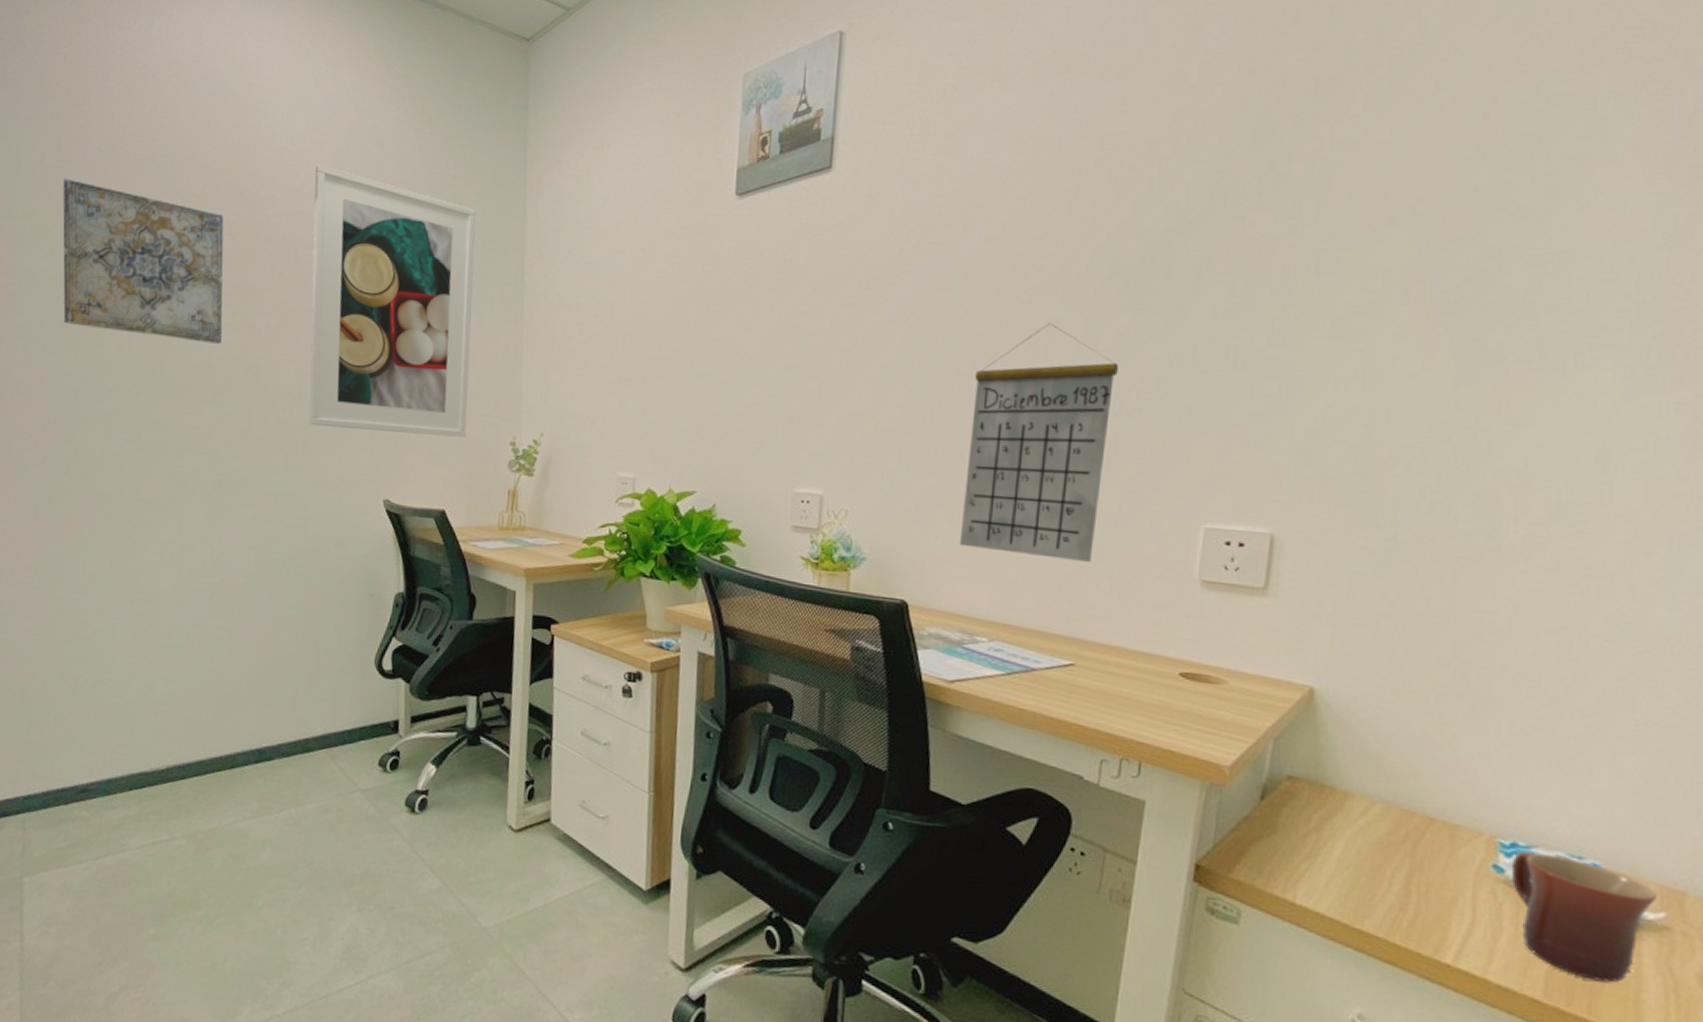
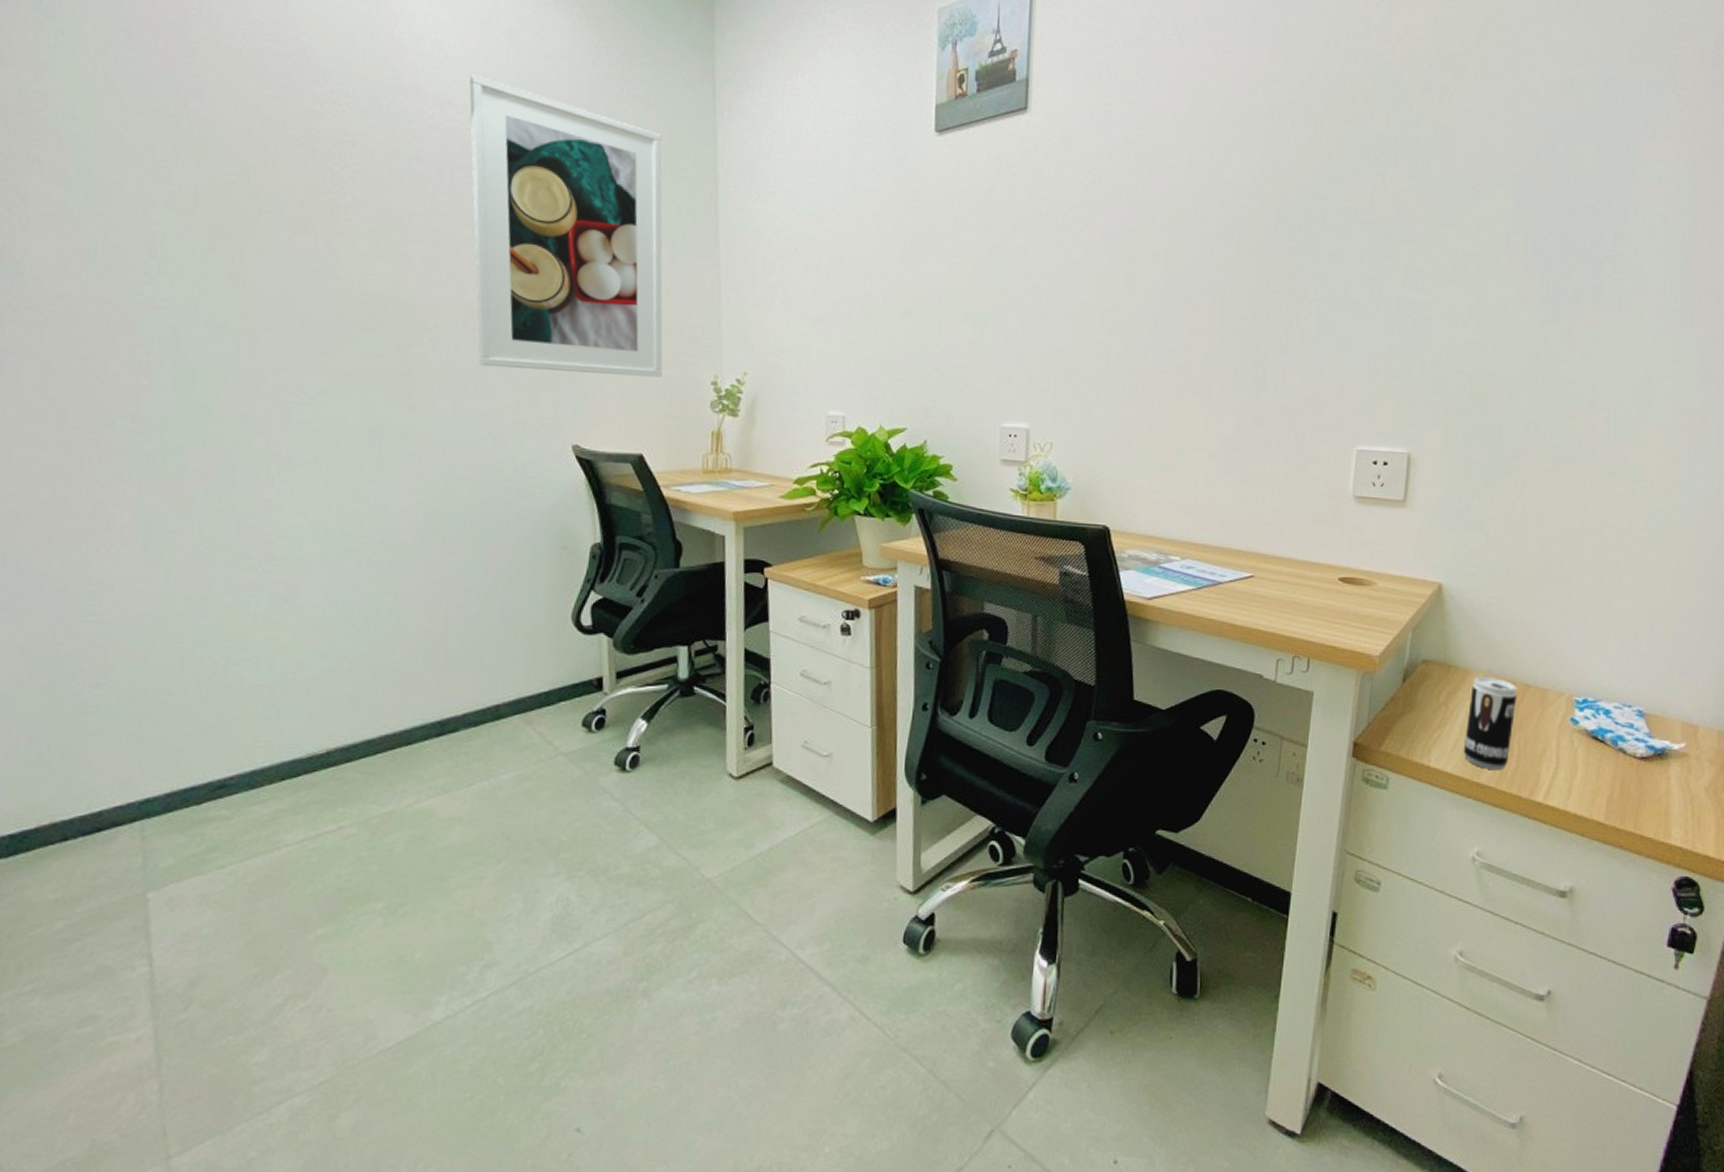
wall art: present [62,178,224,344] -> none [137,72,365,275]
calendar: present [959,323,1118,562] -> none [1153,265,1285,483]
beverage can: none [1340,802,1416,918] -> present [1463,677,1517,769]
mug: present [1511,851,1657,983] -> none [1583,706,1680,802]

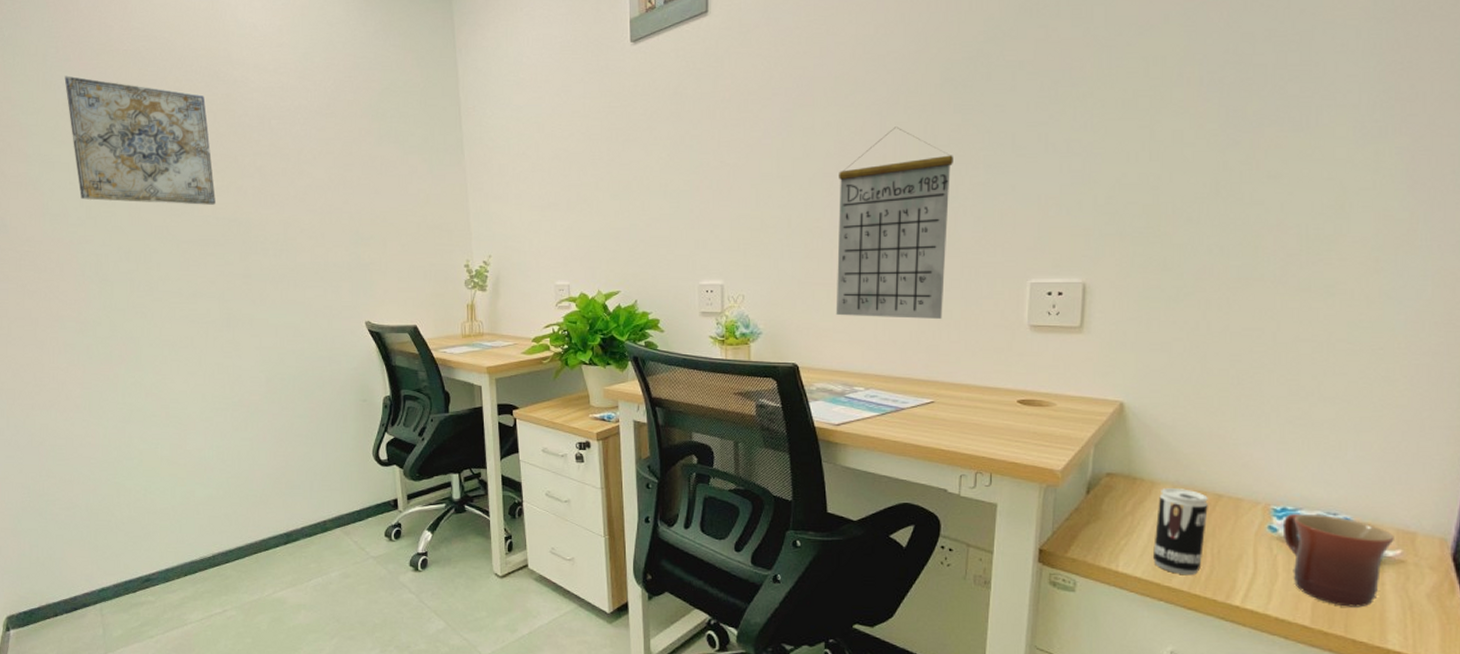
wall art: none [137,72,365,275] -> present [64,75,215,205]
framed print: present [469,74,663,378] -> none [277,45,427,266]
calendar: none [1153,265,1285,483] -> present [836,126,953,319]
mug: none [1583,706,1680,802] -> present [1282,514,1394,608]

